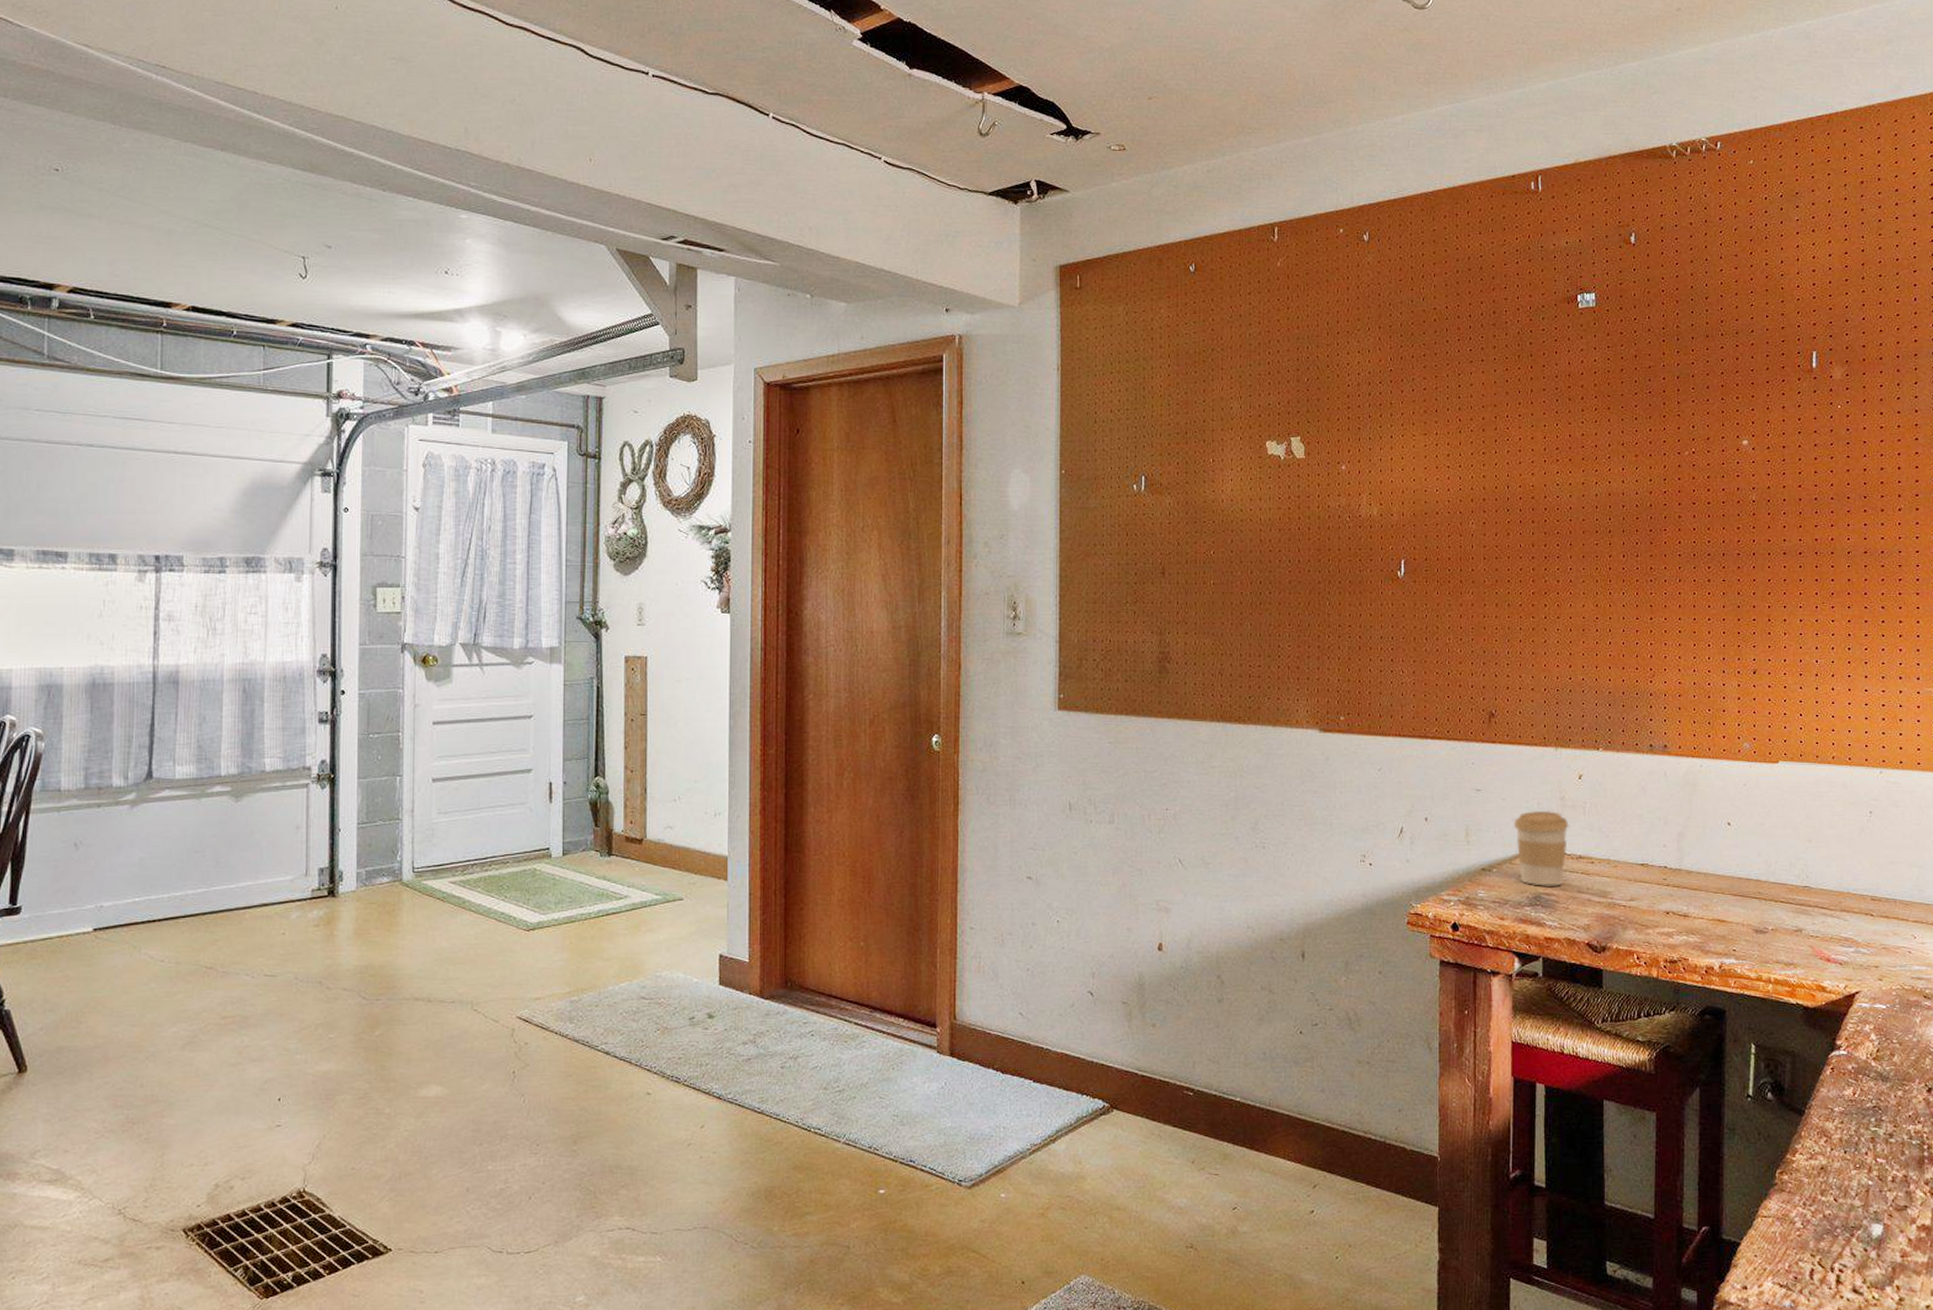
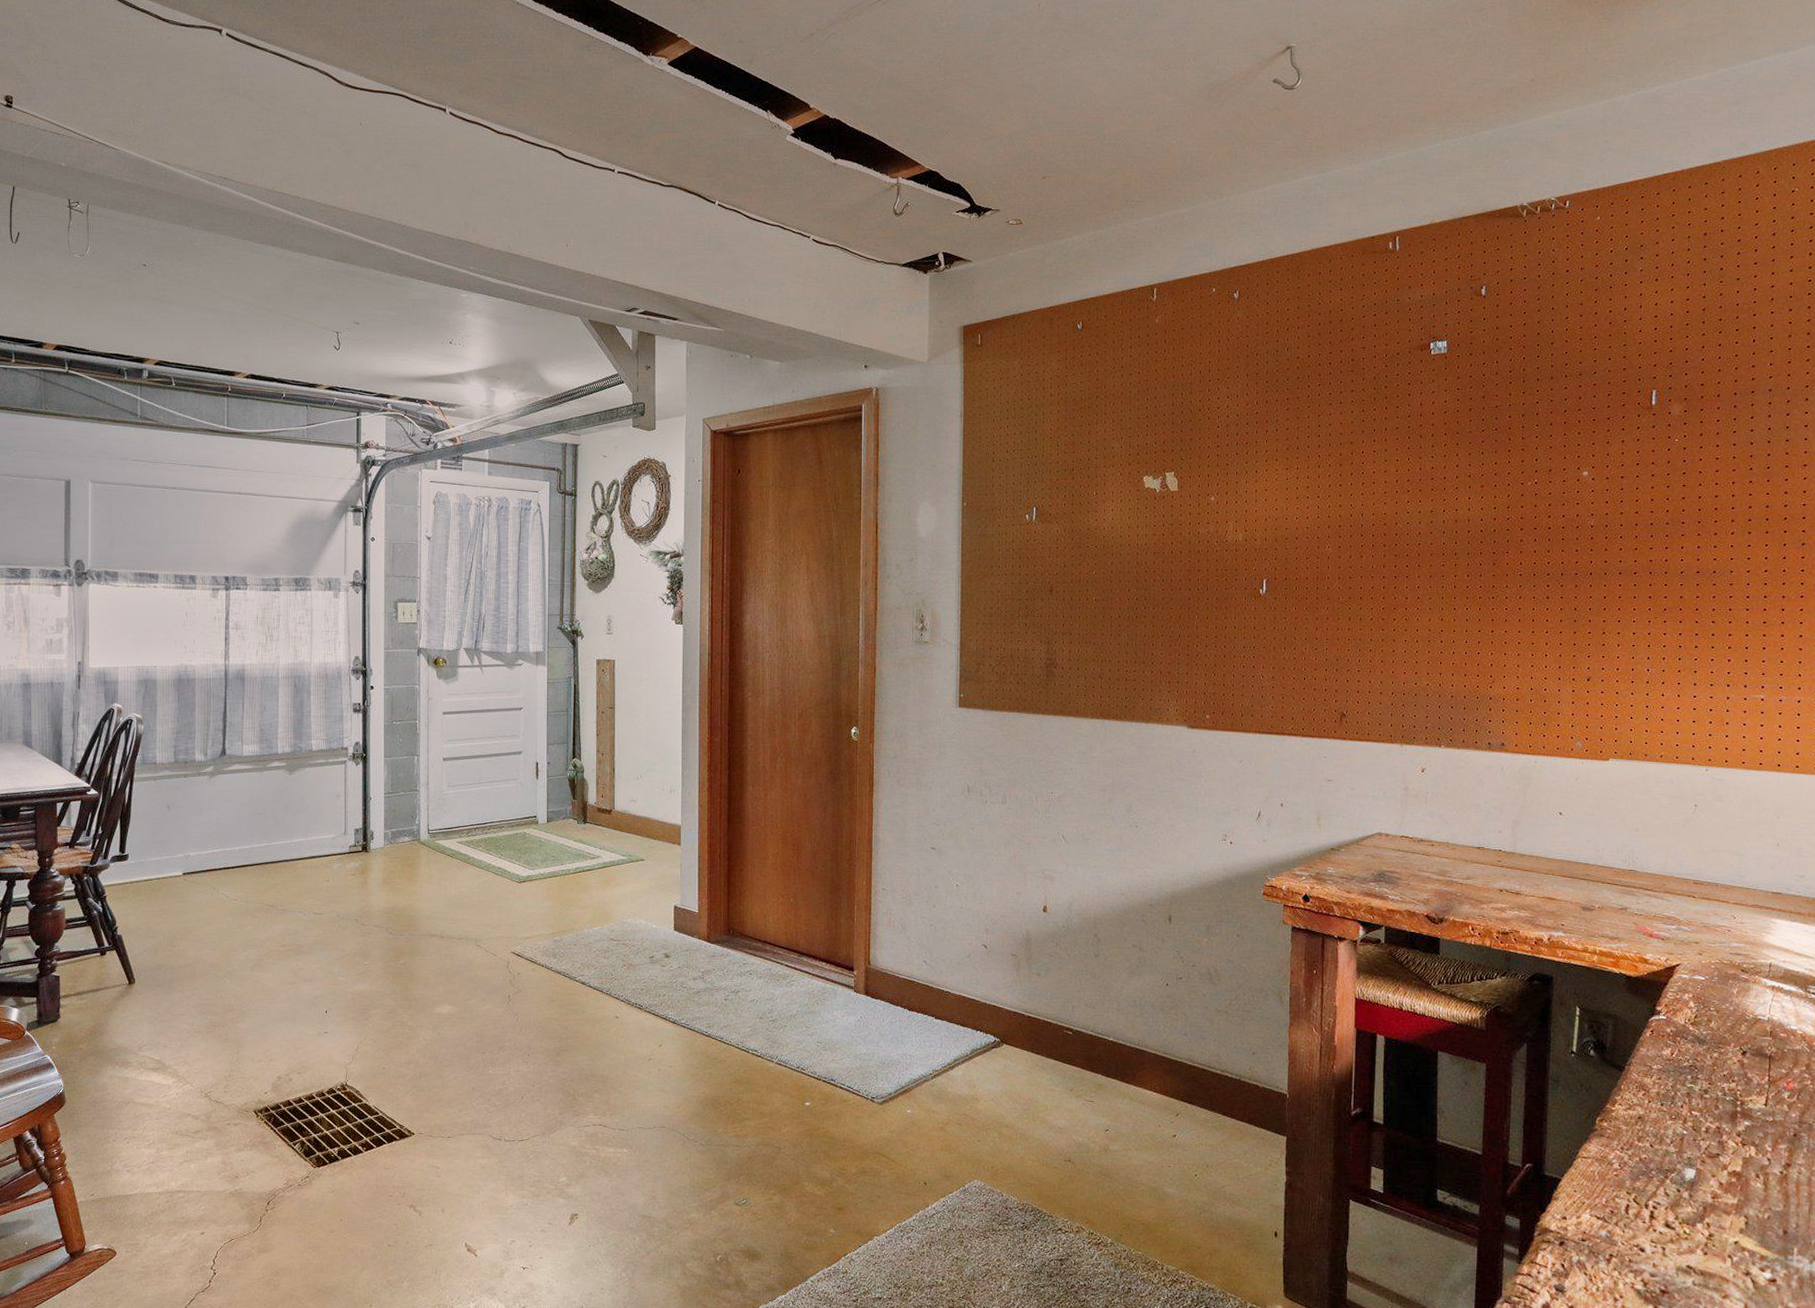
coffee cup: present [1513,810,1569,886] -> none [1361,799,1412,865]

